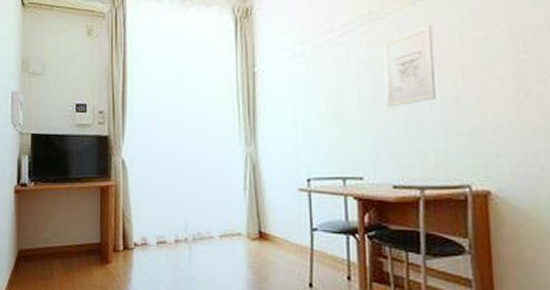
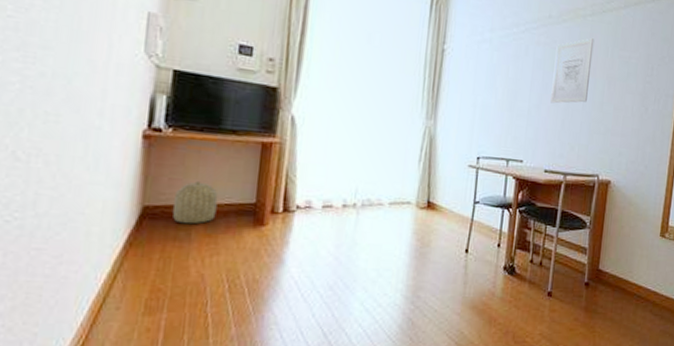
basket: none [38,226,71,265] -> present [172,181,218,225]

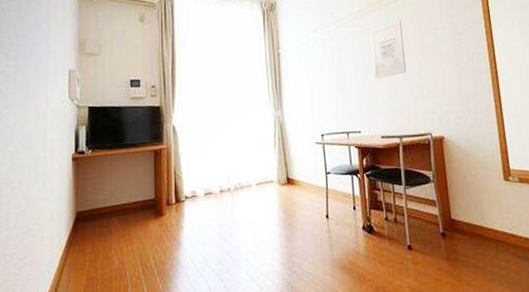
basket: present [172,181,218,225] -> none [96,187,127,222]

